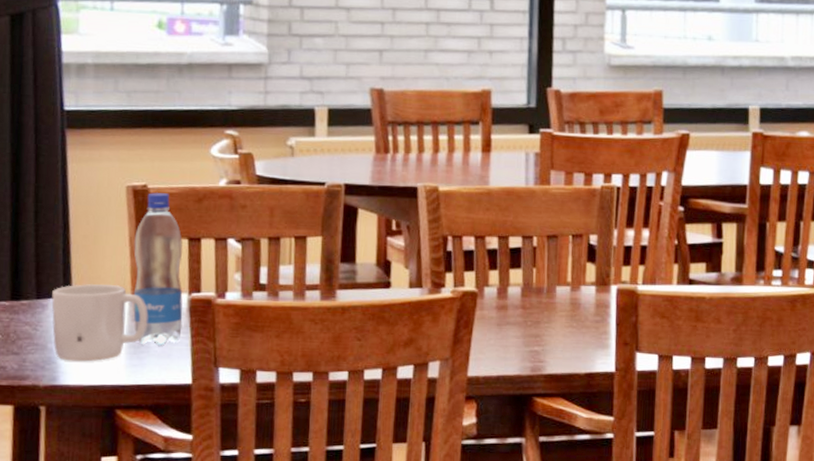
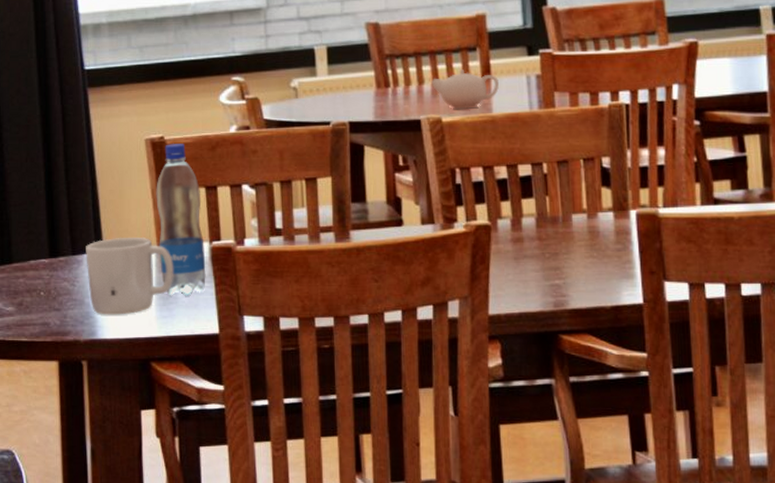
teapot: none [430,142,498,180] -> present [430,70,499,109]

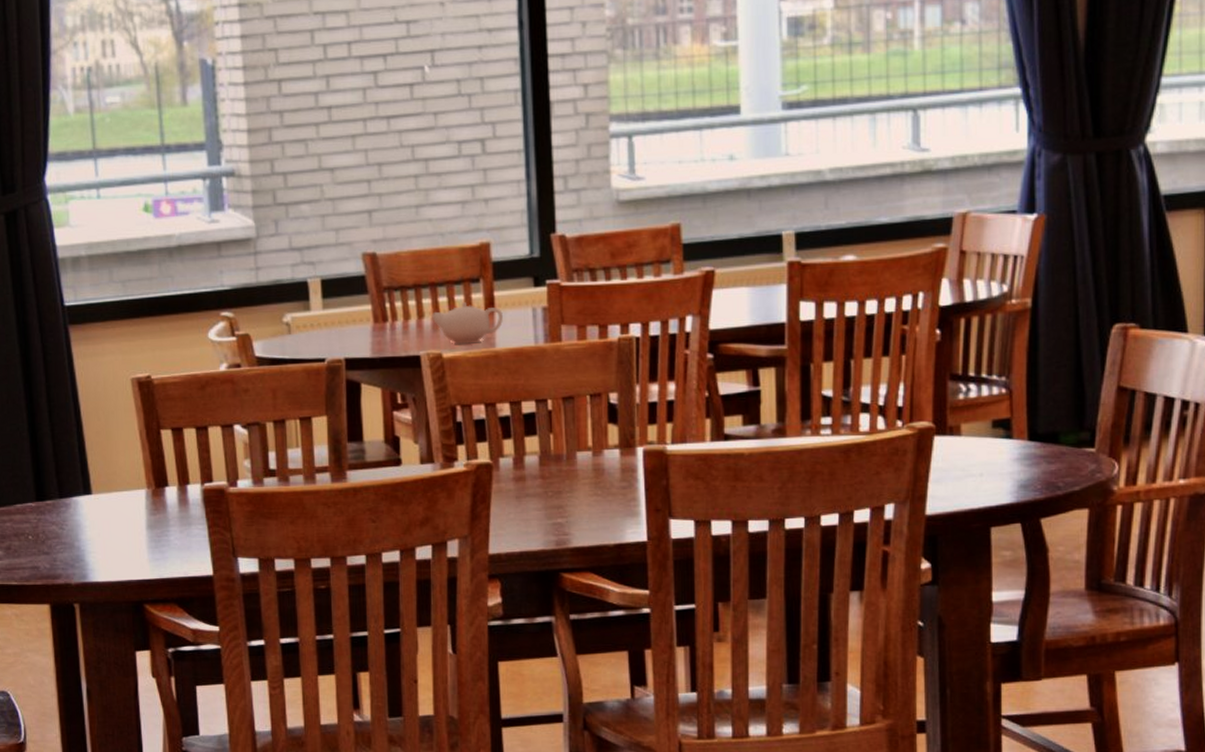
mug: present [86,237,174,315] -> none [73,479,166,558]
bottle: present [156,143,206,296] -> none [144,383,198,538]

